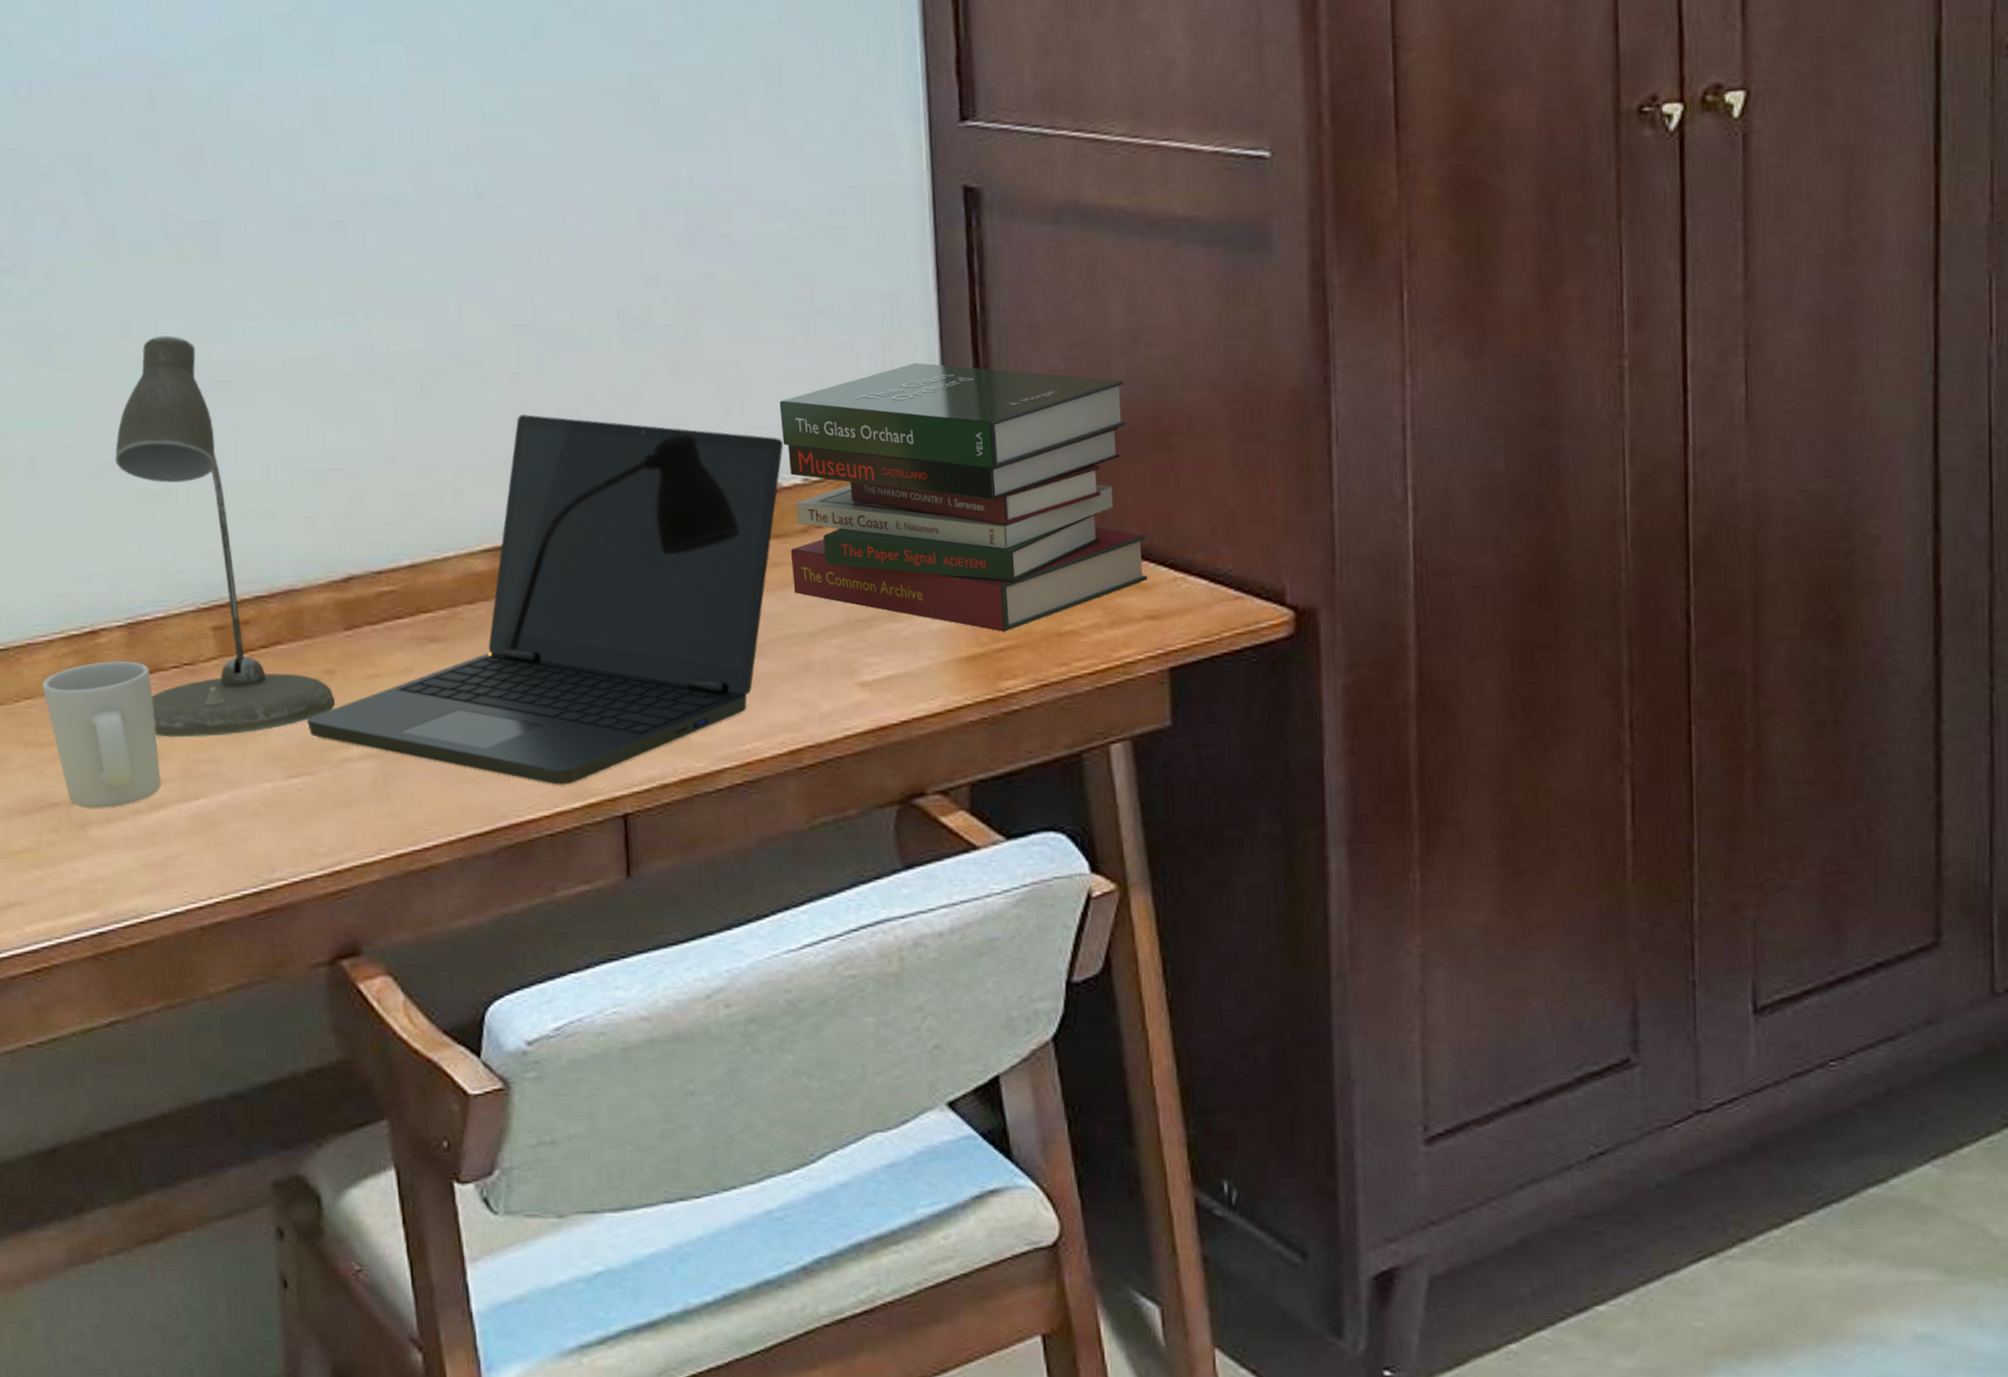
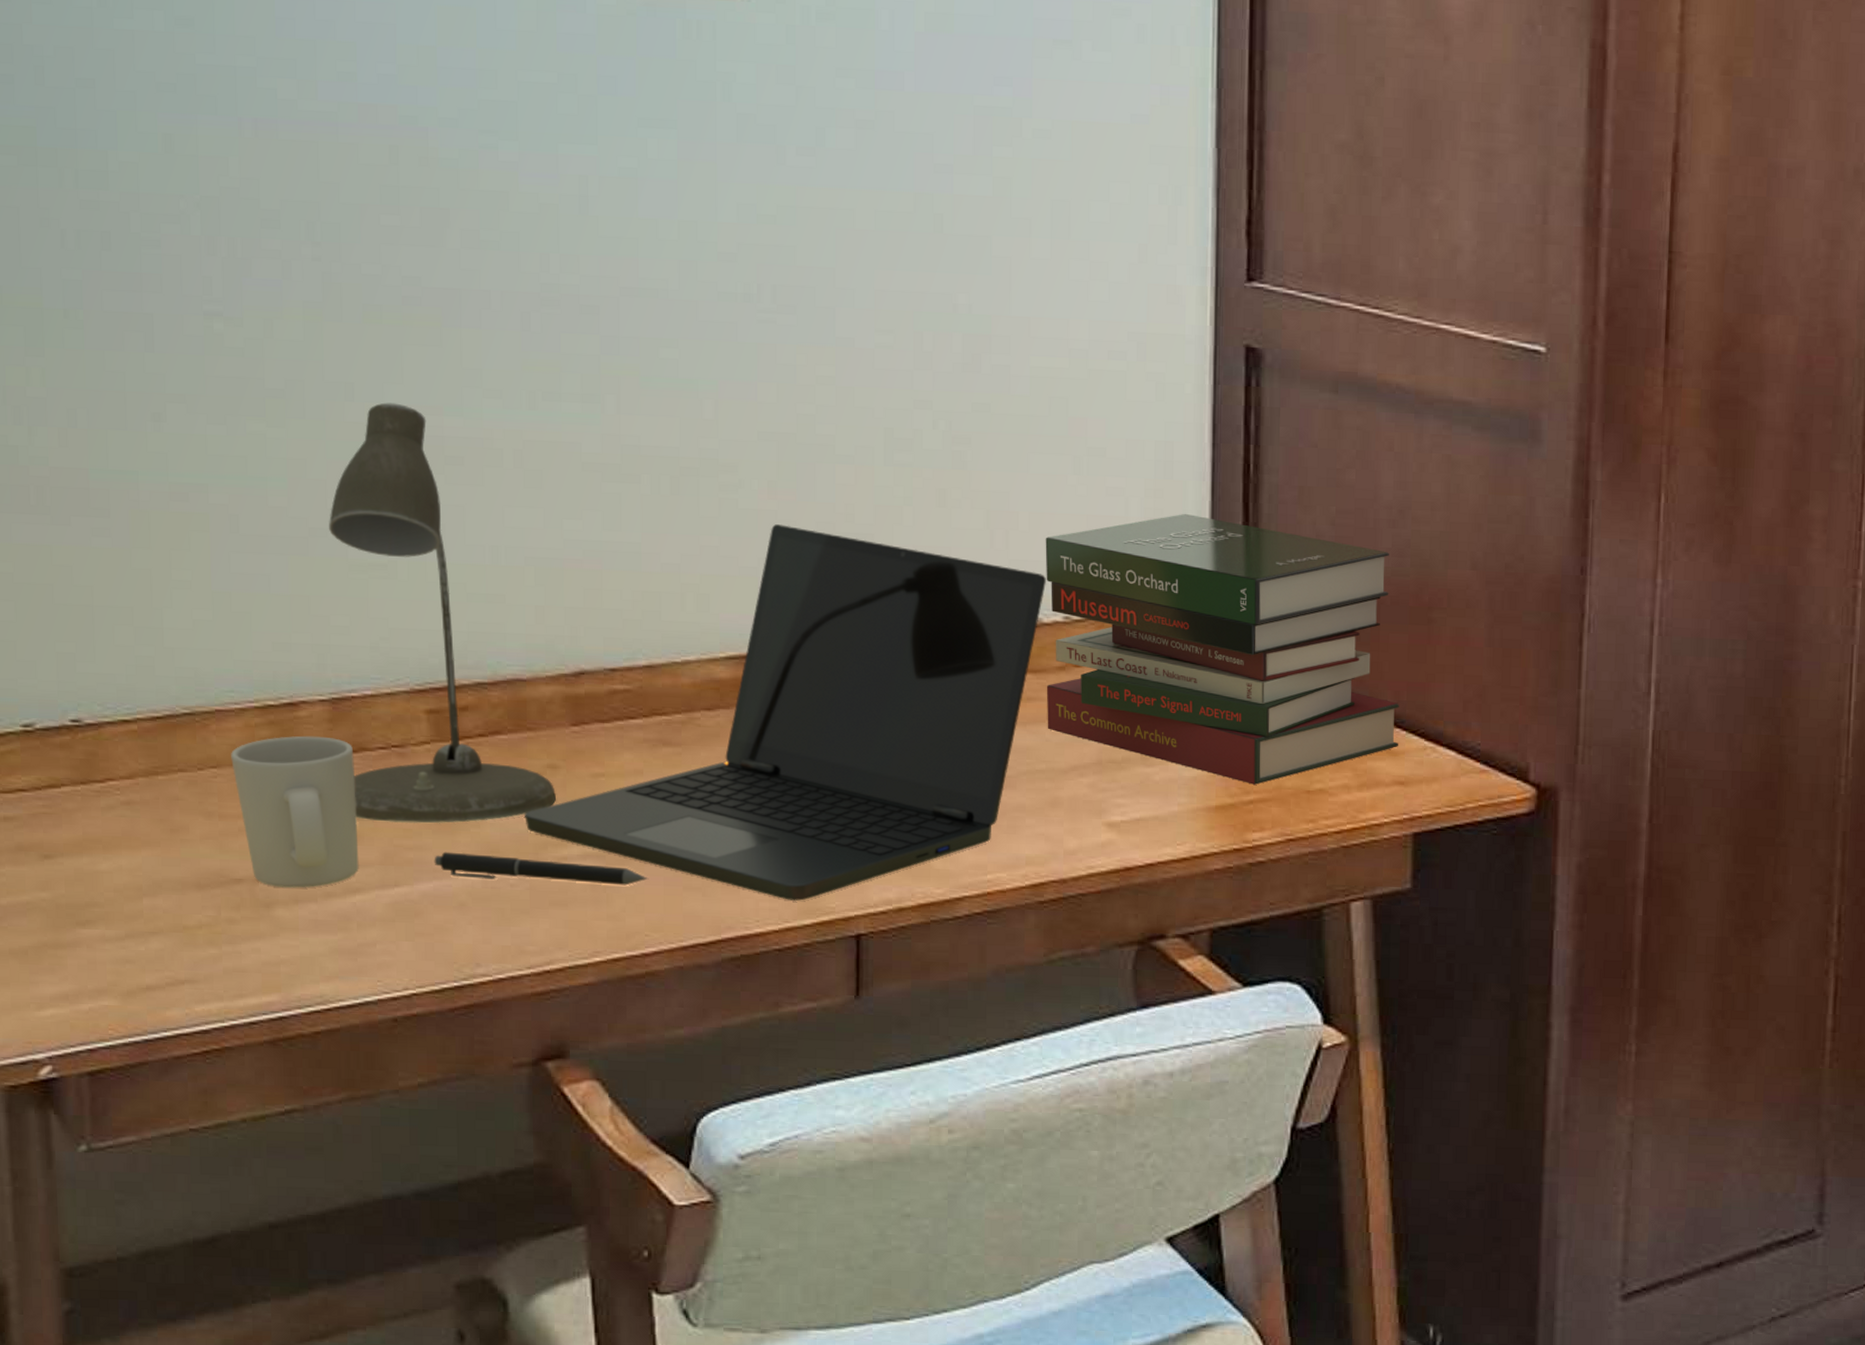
pen: none [228,761,425,786] -> present [434,851,649,886]

